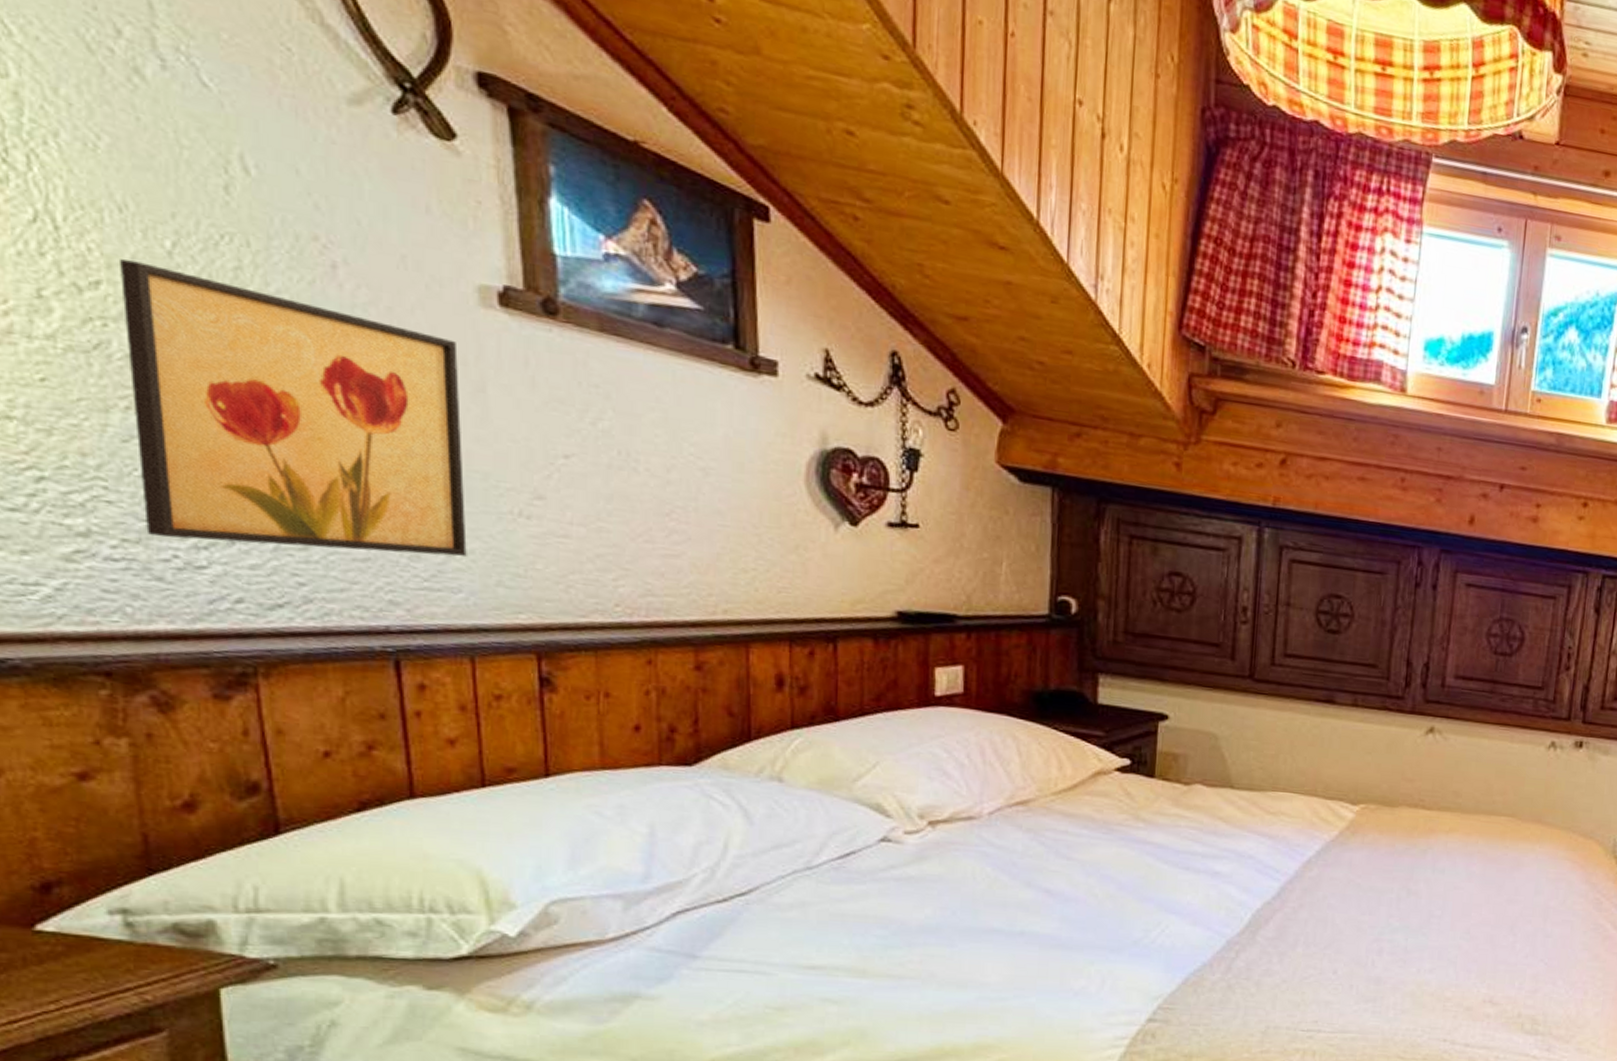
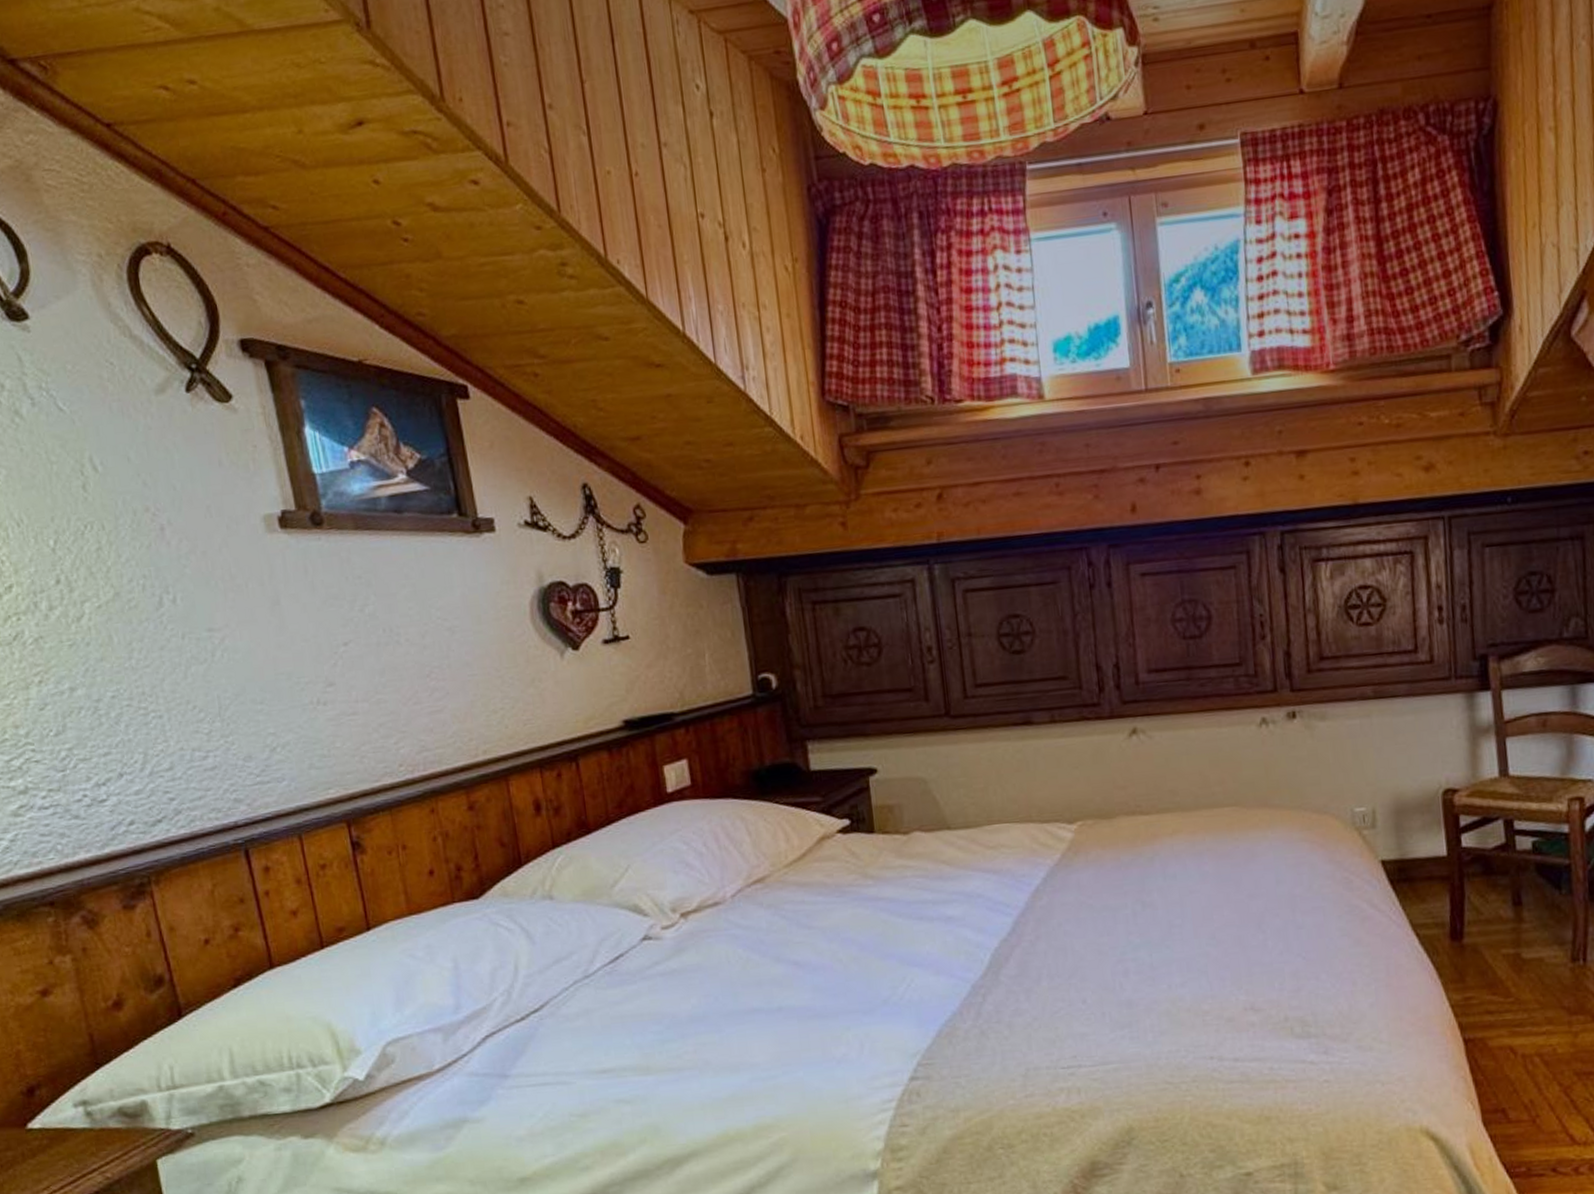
wall art: present [118,259,467,557] -> none [21,562,285,782]

